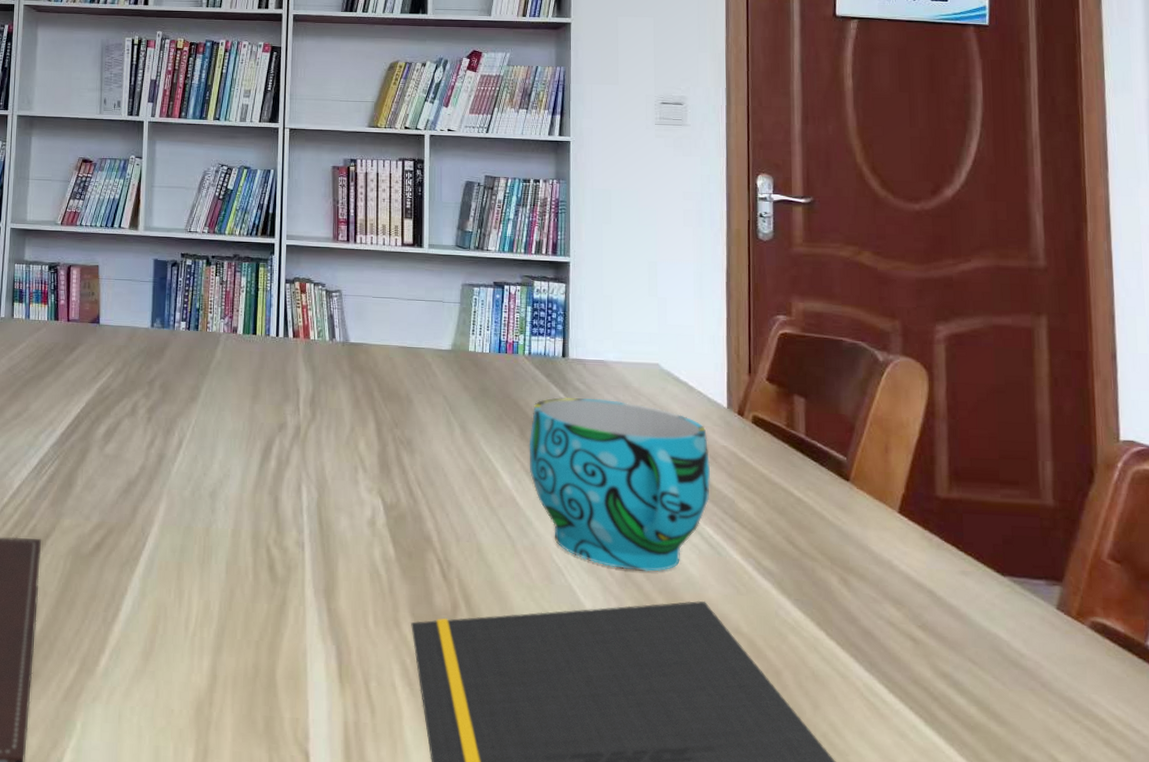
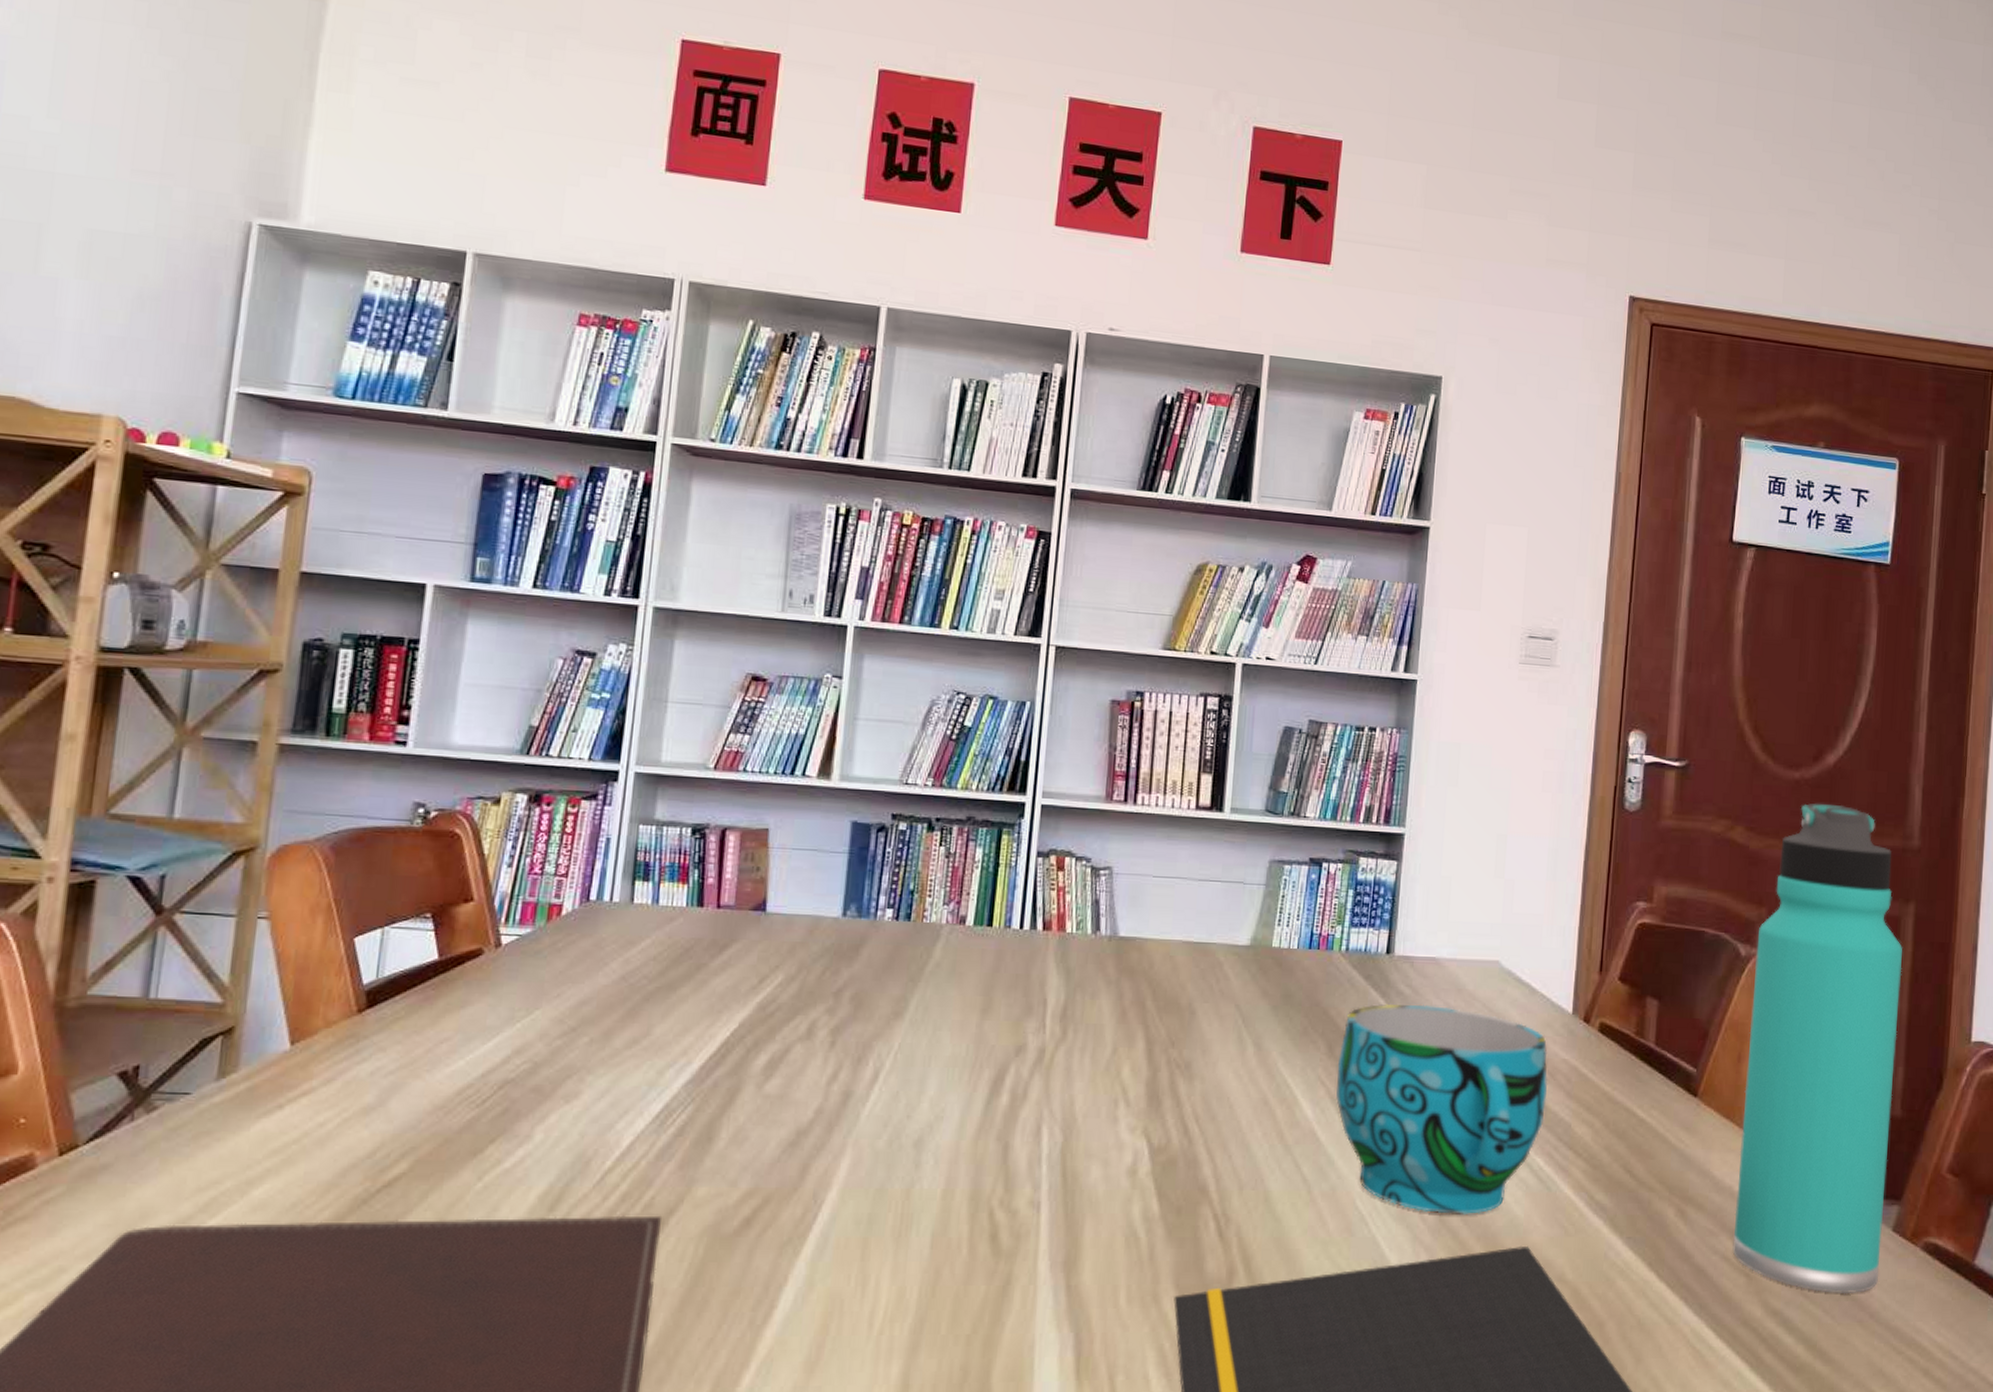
thermos bottle: none [893,230,1046,664] -> present [1732,803,1902,1295]

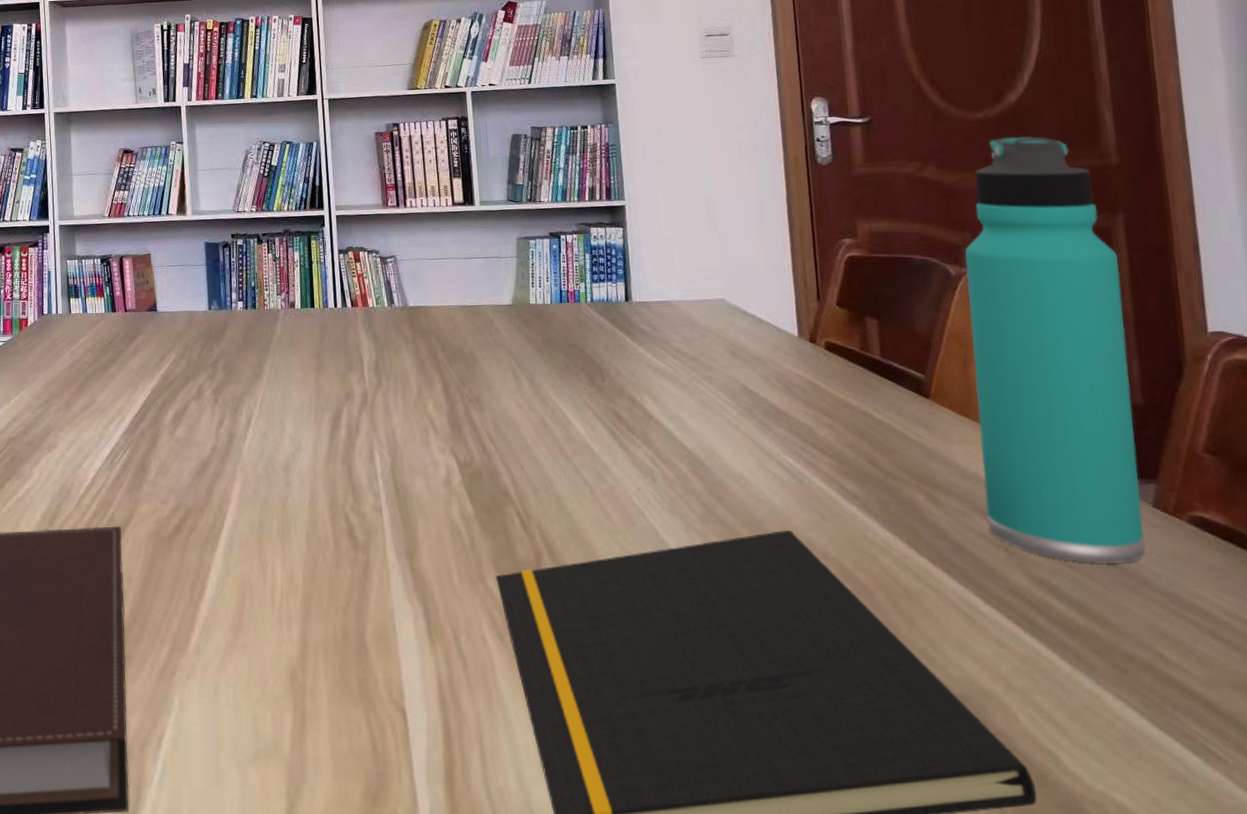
cup: present [1336,1003,1548,1214] -> none [599,339,787,506]

